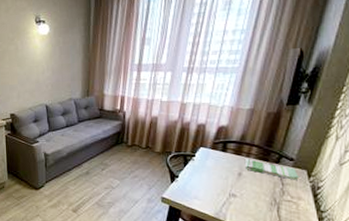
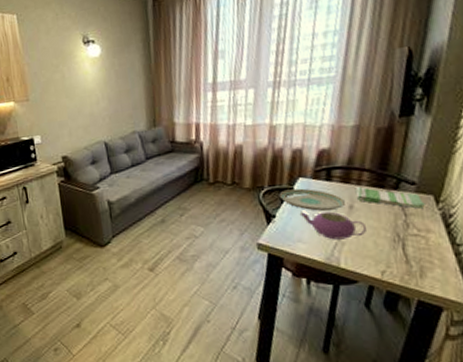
plate: none [183,156,235,175] -> present [278,188,345,211]
teapot: none [198,175,251,200] -> present [299,211,367,240]

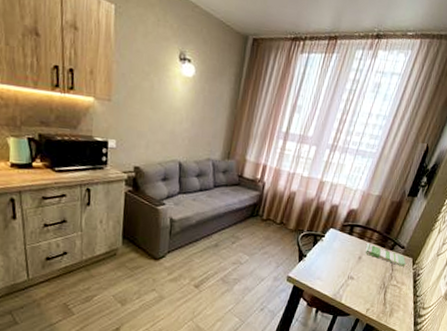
plate: present [278,188,345,211] -> none [313,236,357,258]
teapot: present [299,211,367,240] -> none [324,256,366,282]

